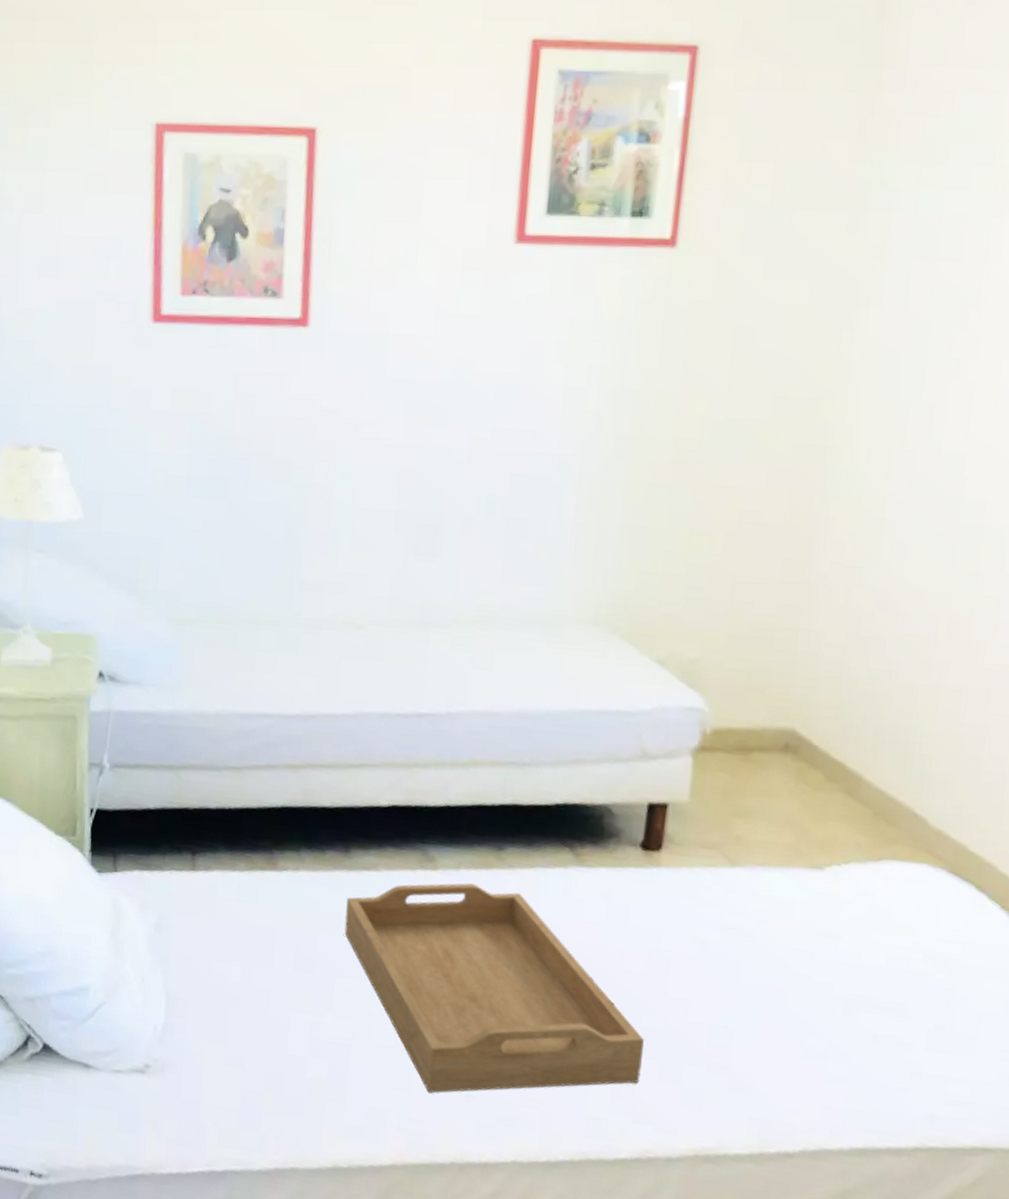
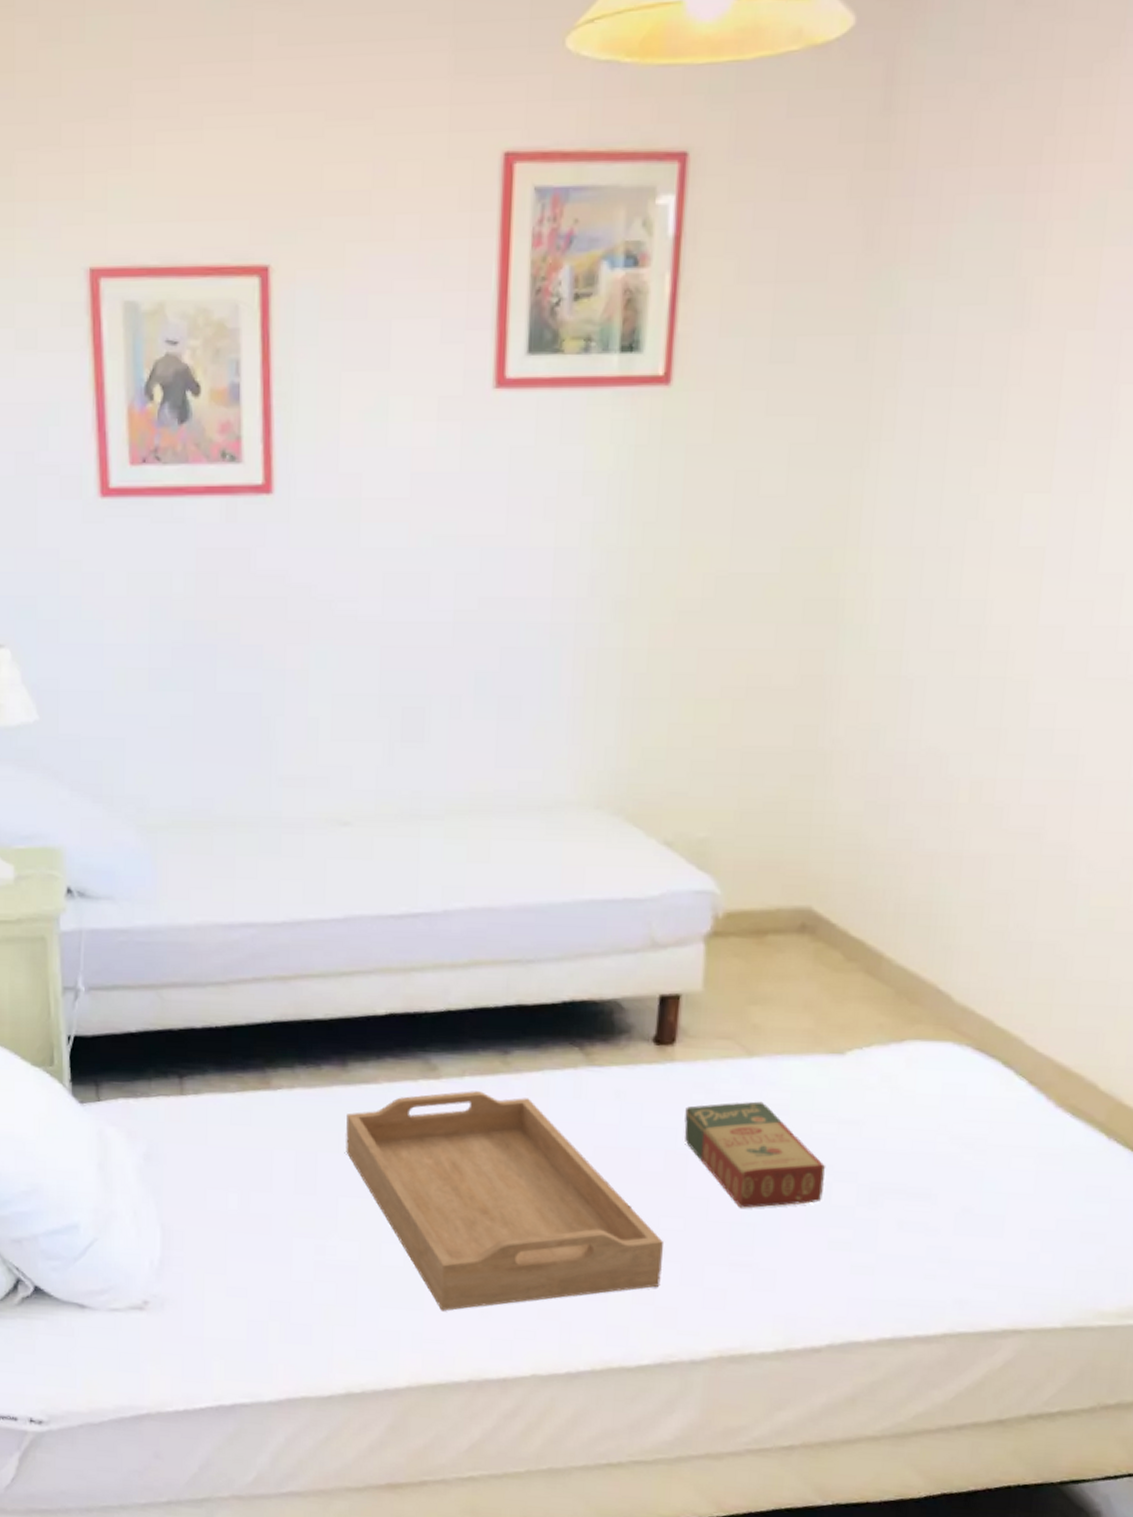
book: none [667,909,803,1012] -> present [684,1101,826,1208]

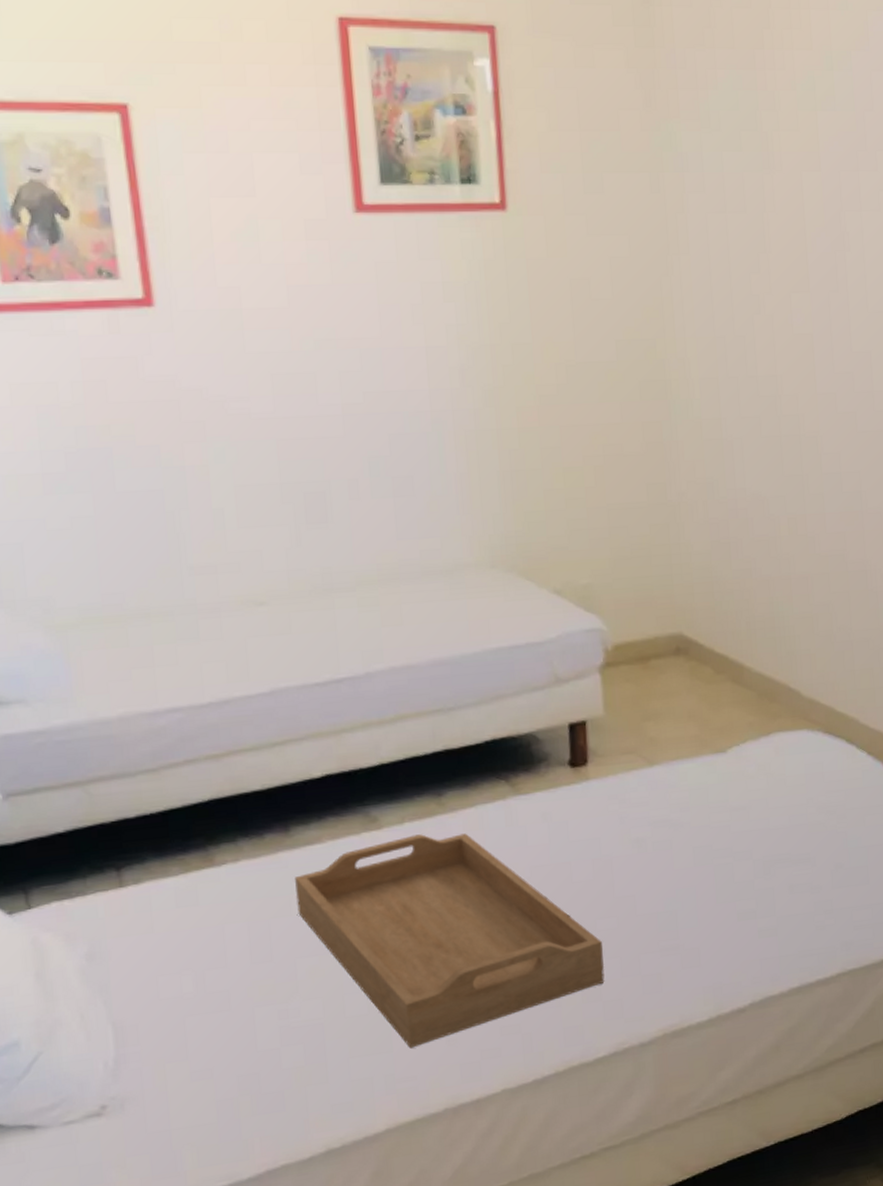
book: present [684,1101,826,1208] -> none [604,803,727,899]

